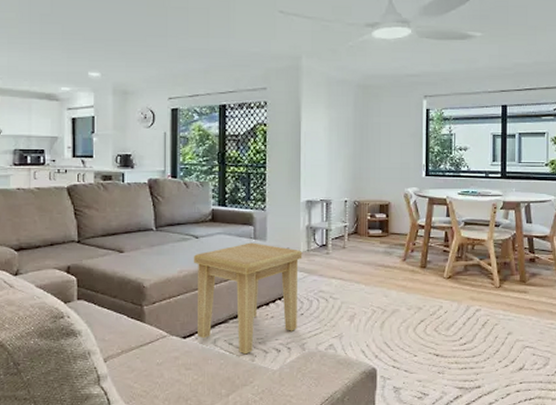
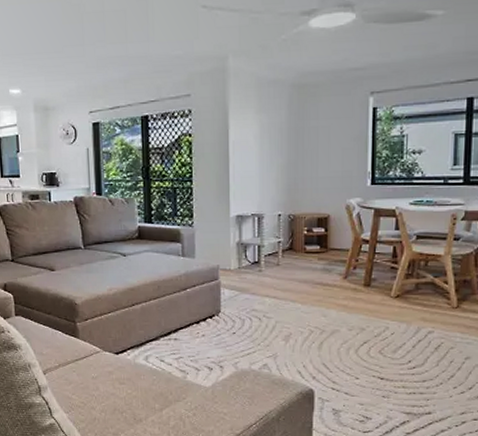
side table: present [193,242,302,355] -> none [121,260,233,372]

